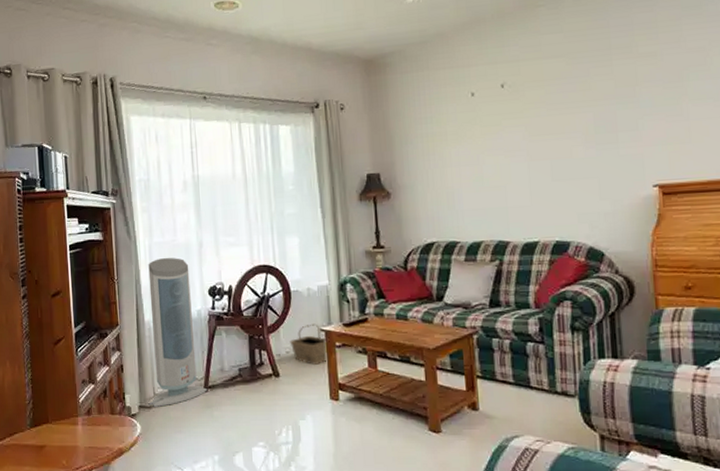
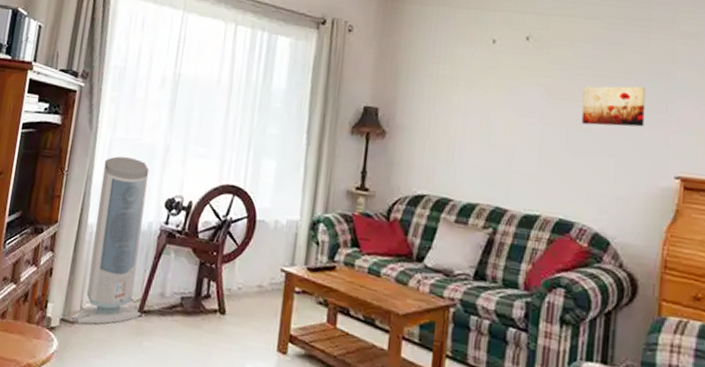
basket: present [289,323,329,366] -> none [244,261,285,310]
wall art: none [560,109,619,154] -> present [581,86,646,127]

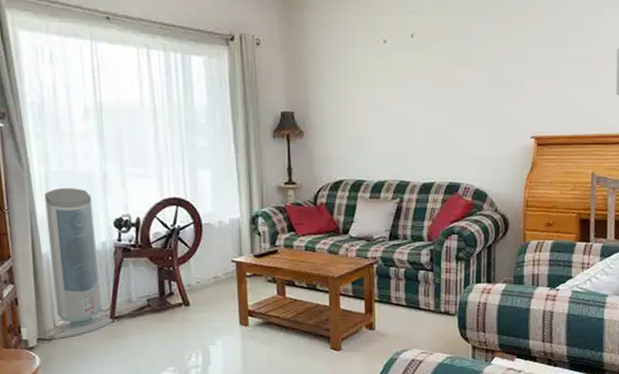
wall art: present [581,86,646,127] -> none [460,67,507,104]

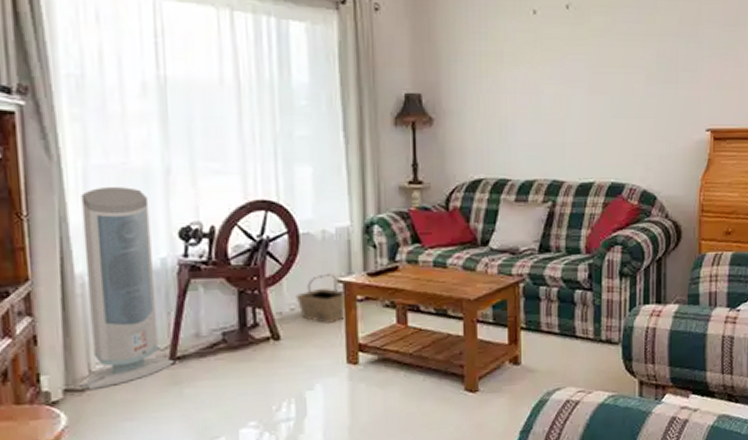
basket: none [200,255,239,295] -> present [295,273,347,325]

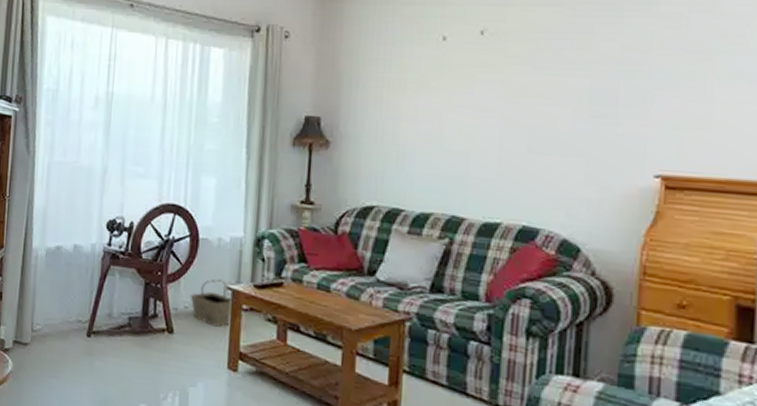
air purifier: present [79,187,174,389] -> none [24,180,91,346]

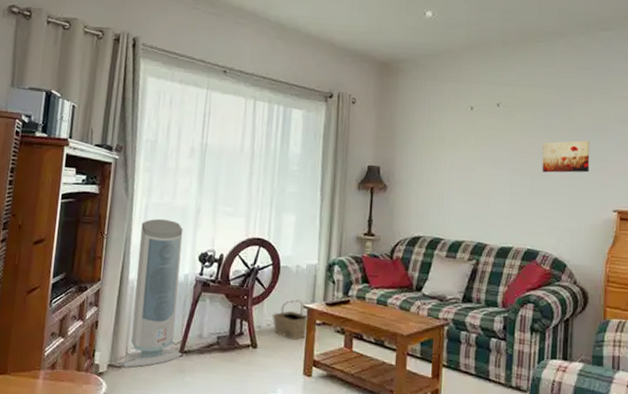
air purifier: none [24,180,91,346] -> present [118,219,183,368]
wall art: none [545,77,620,124] -> present [542,140,590,173]

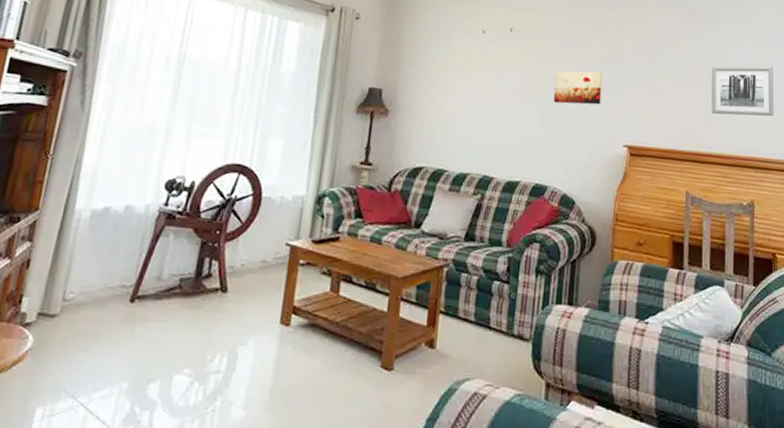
air purifier: present [118,219,183,368] -> none [52,138,149,317]
basket: present [272,299,308,341] -> none [248,236,290,284]

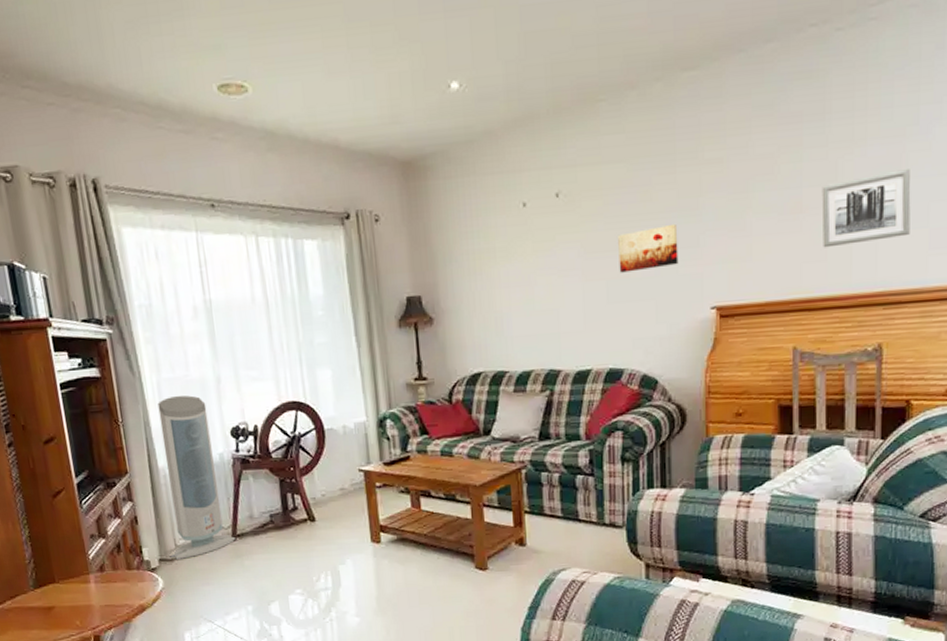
air purifier: none [52,138,149,317] -> present [157,395,236,559]

